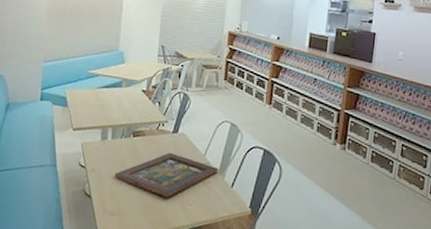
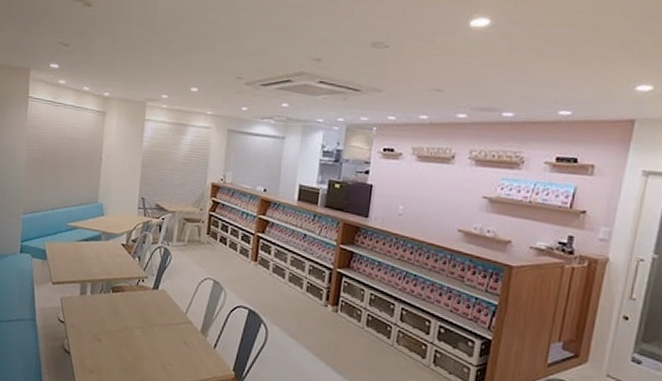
religious icon: present [114,153,219,198] -> none [93,310,201,357]

